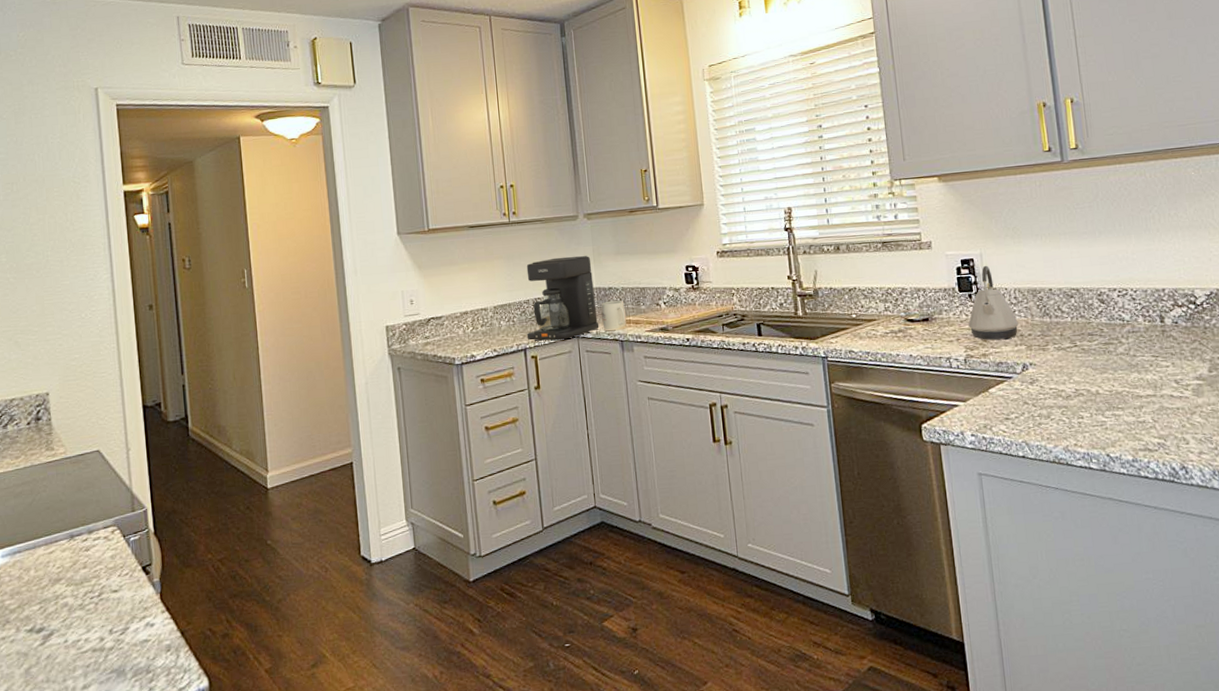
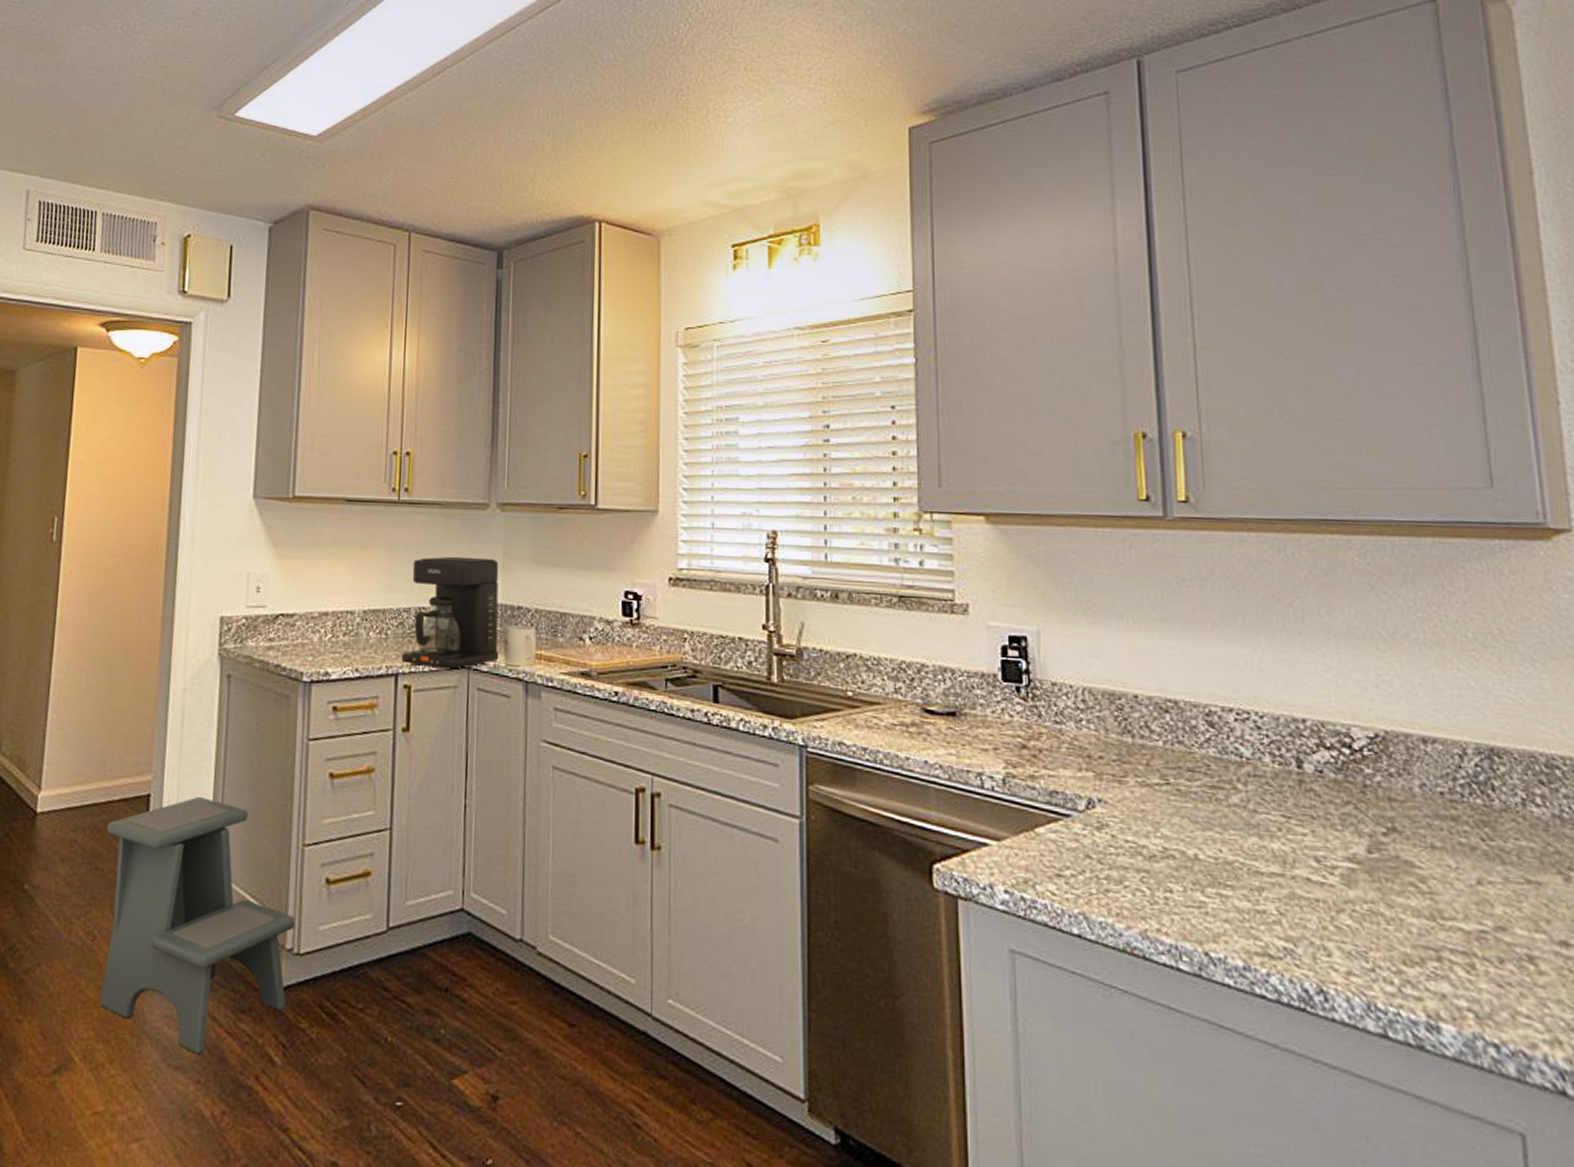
step stool: none [323,458,476,637] -> present [99,796,295,1054]
kettle: present [968,265,1019,341] -> none [1013,648,1086,760]

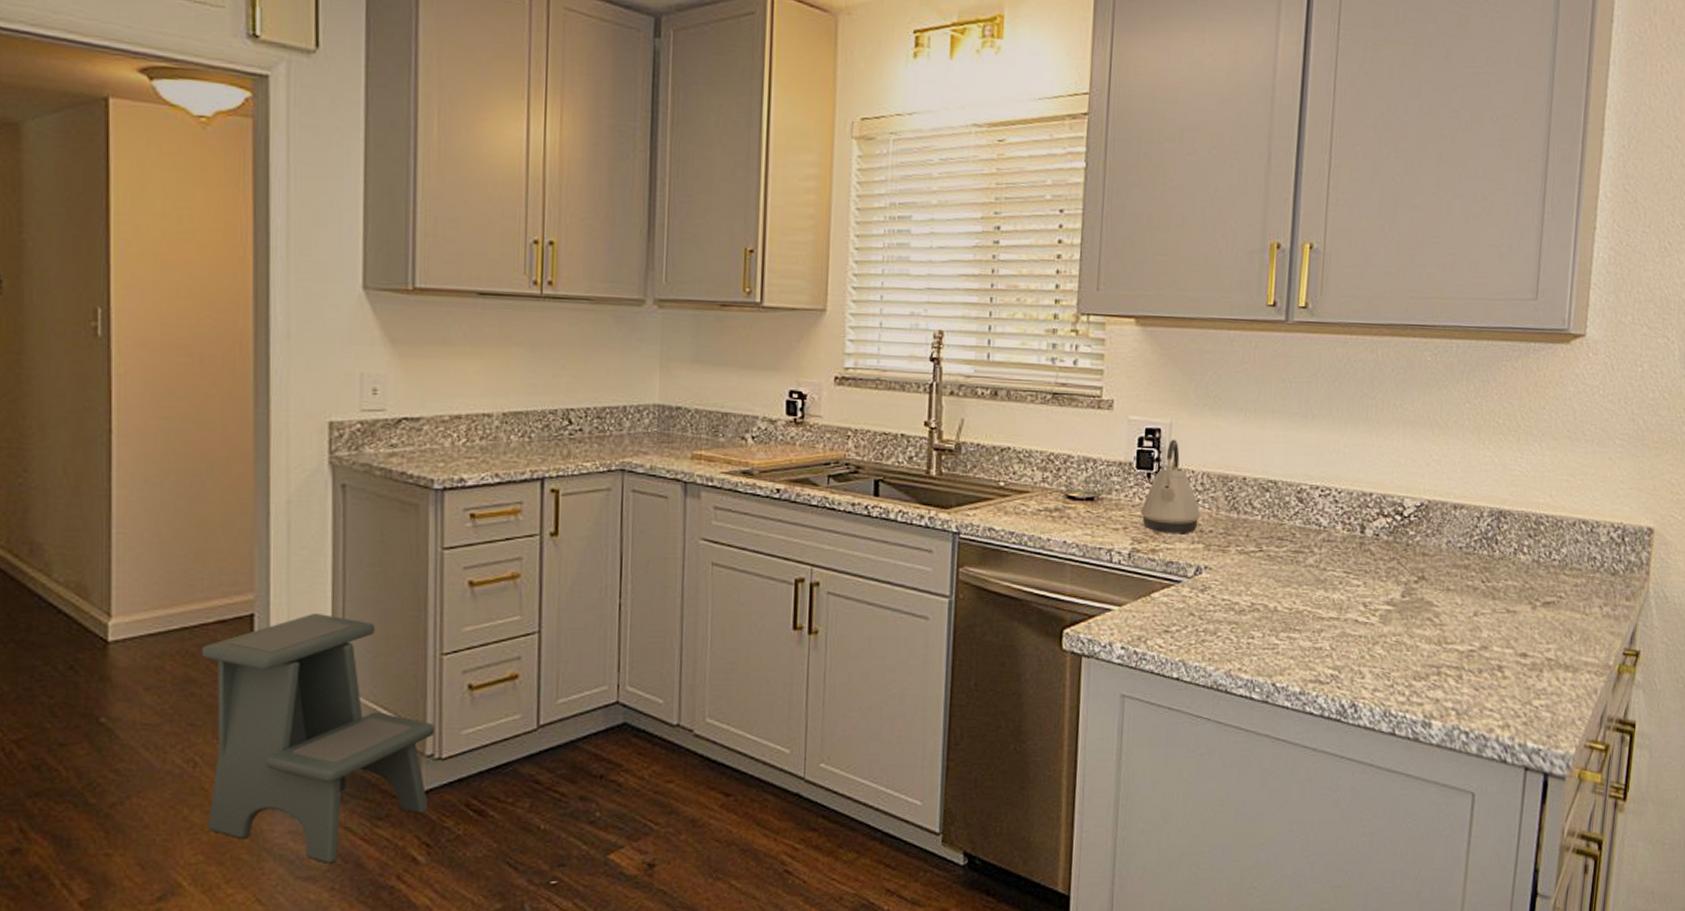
coffee maker: present [401,556,499,670] -> none [547,355,656,472]
mug: present [503,625,536,667] -> none [661,426,696,468]
kettle: none [1013,648,1086,760] -> present [1141,439,1200,534]

